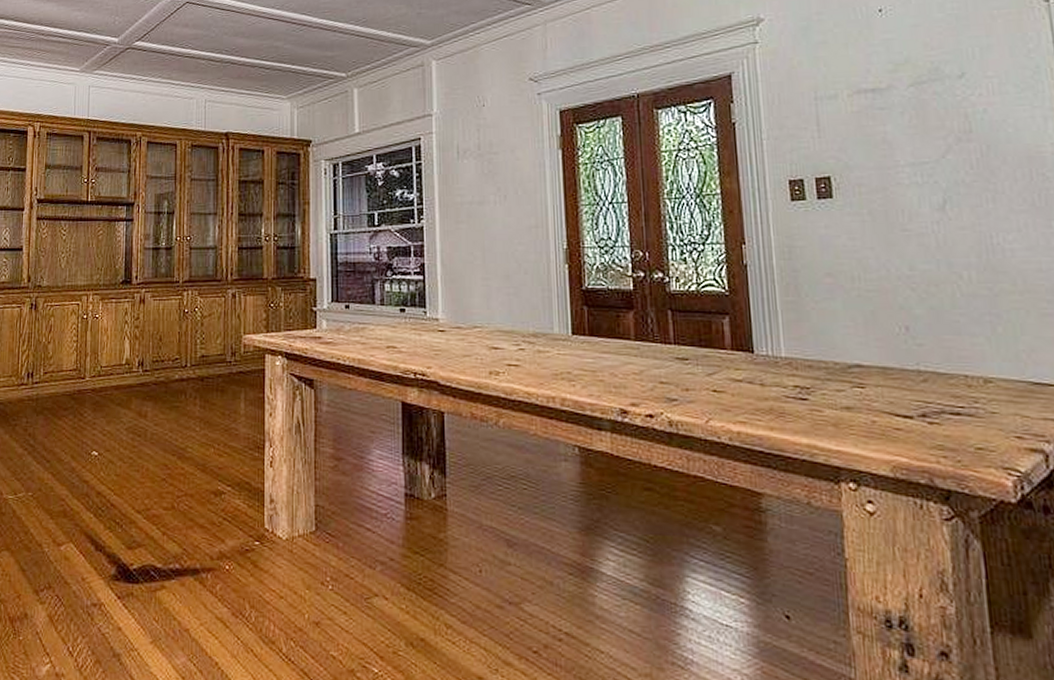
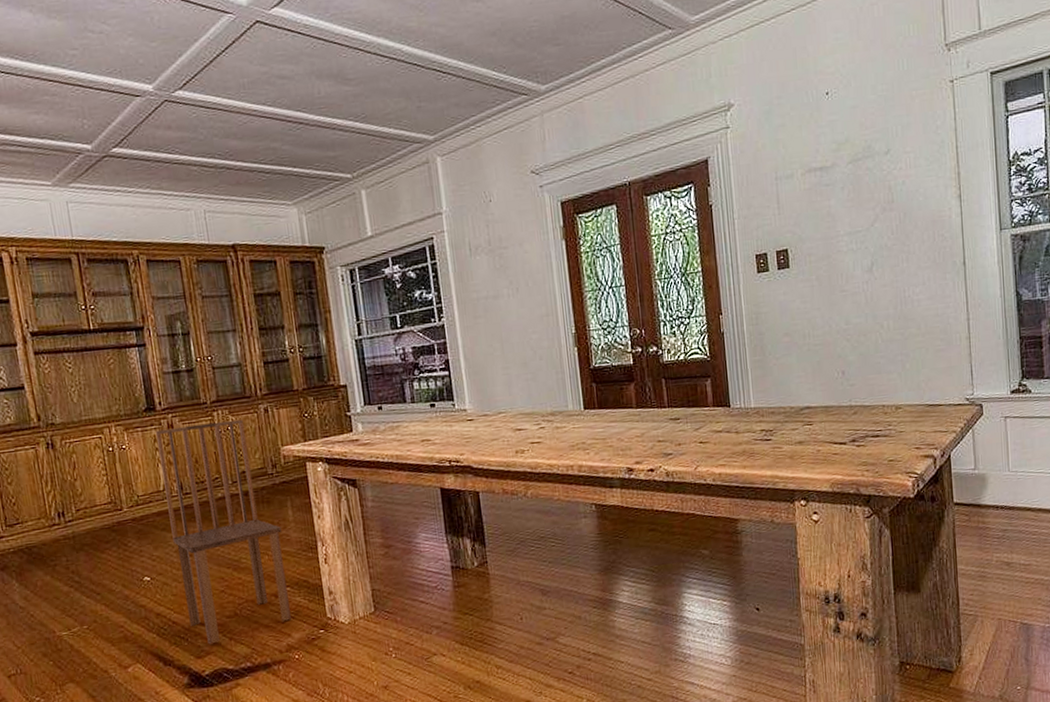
dining chair: none [126,302,231,536] -> present [156,419,291,645]

